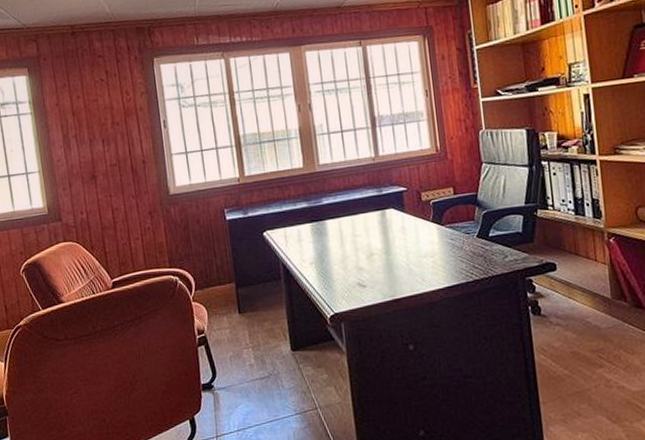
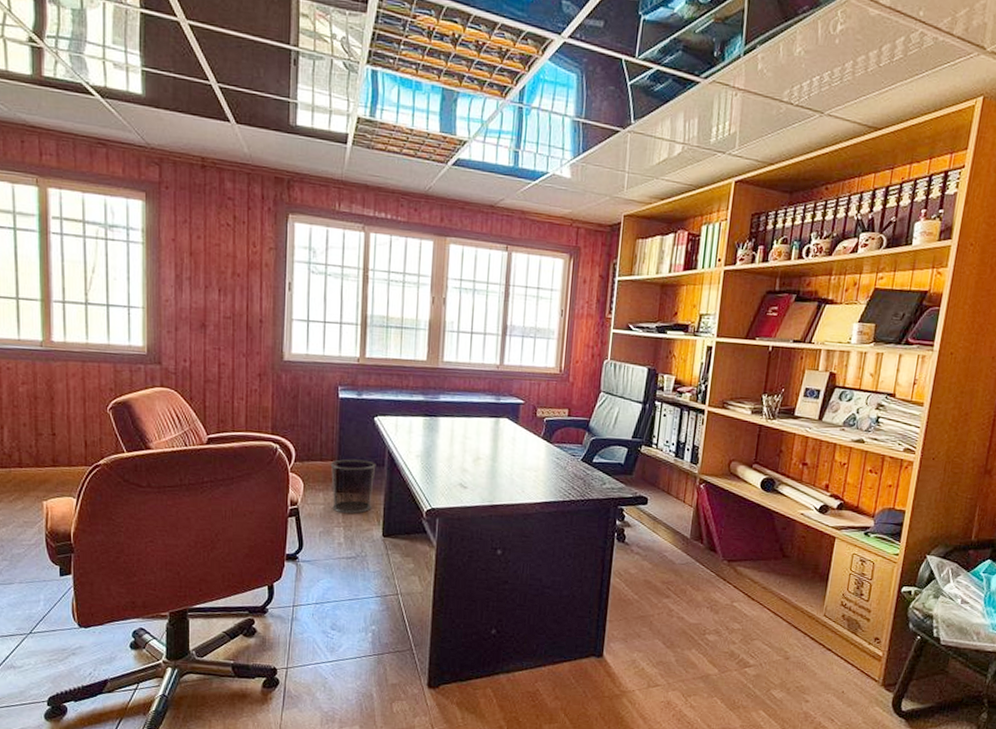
waste bin: none [229,276,276,334] -> present [330,459,376,514]

